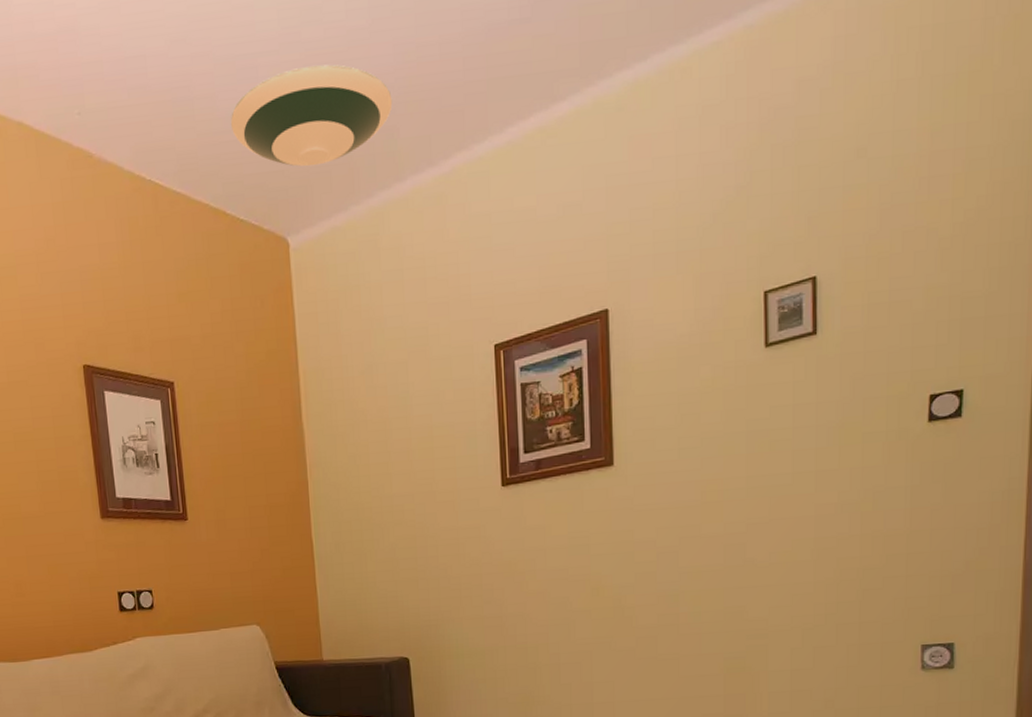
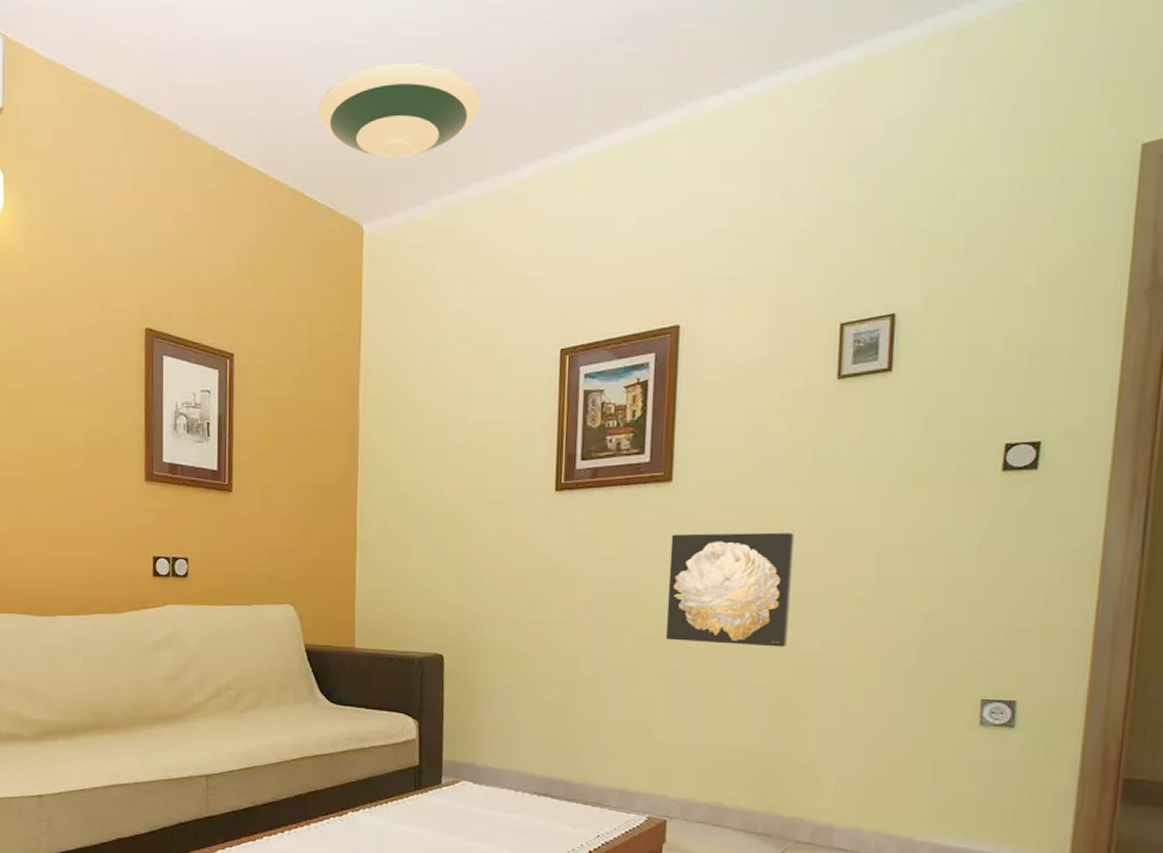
wall art: none [617,504,735,620] -> present [666,532,795,648]

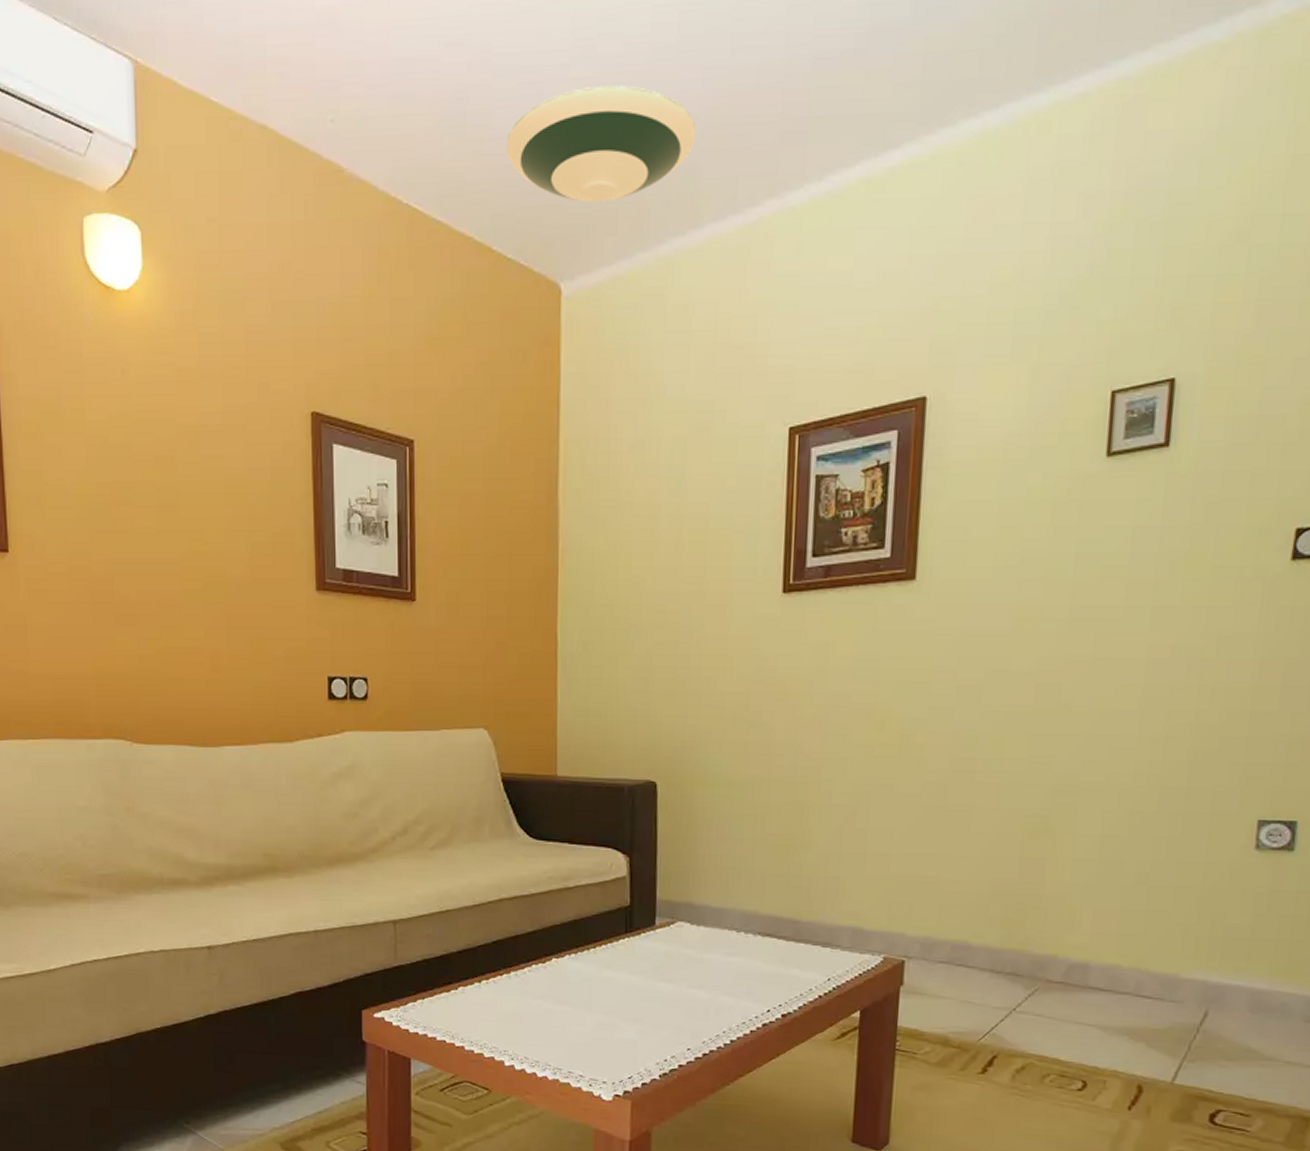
wall art: present [666,532,795,648] -> none [907,636,1053,766]

